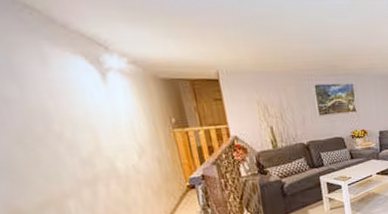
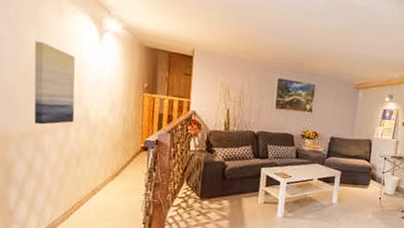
wall art: none [20,96,99,191] -> present [34,40,76,125]

